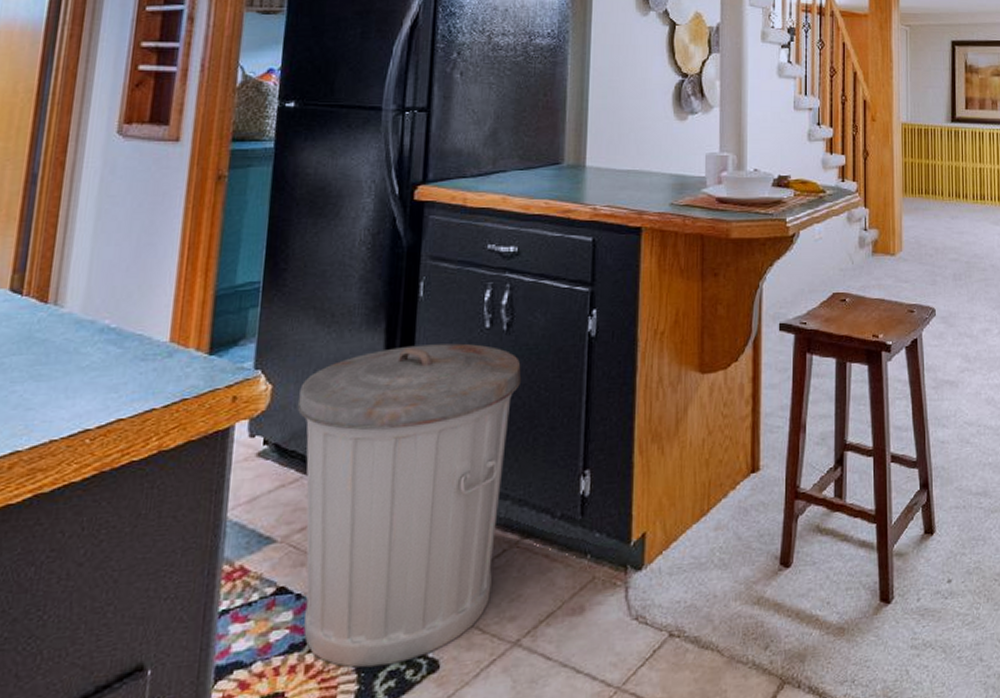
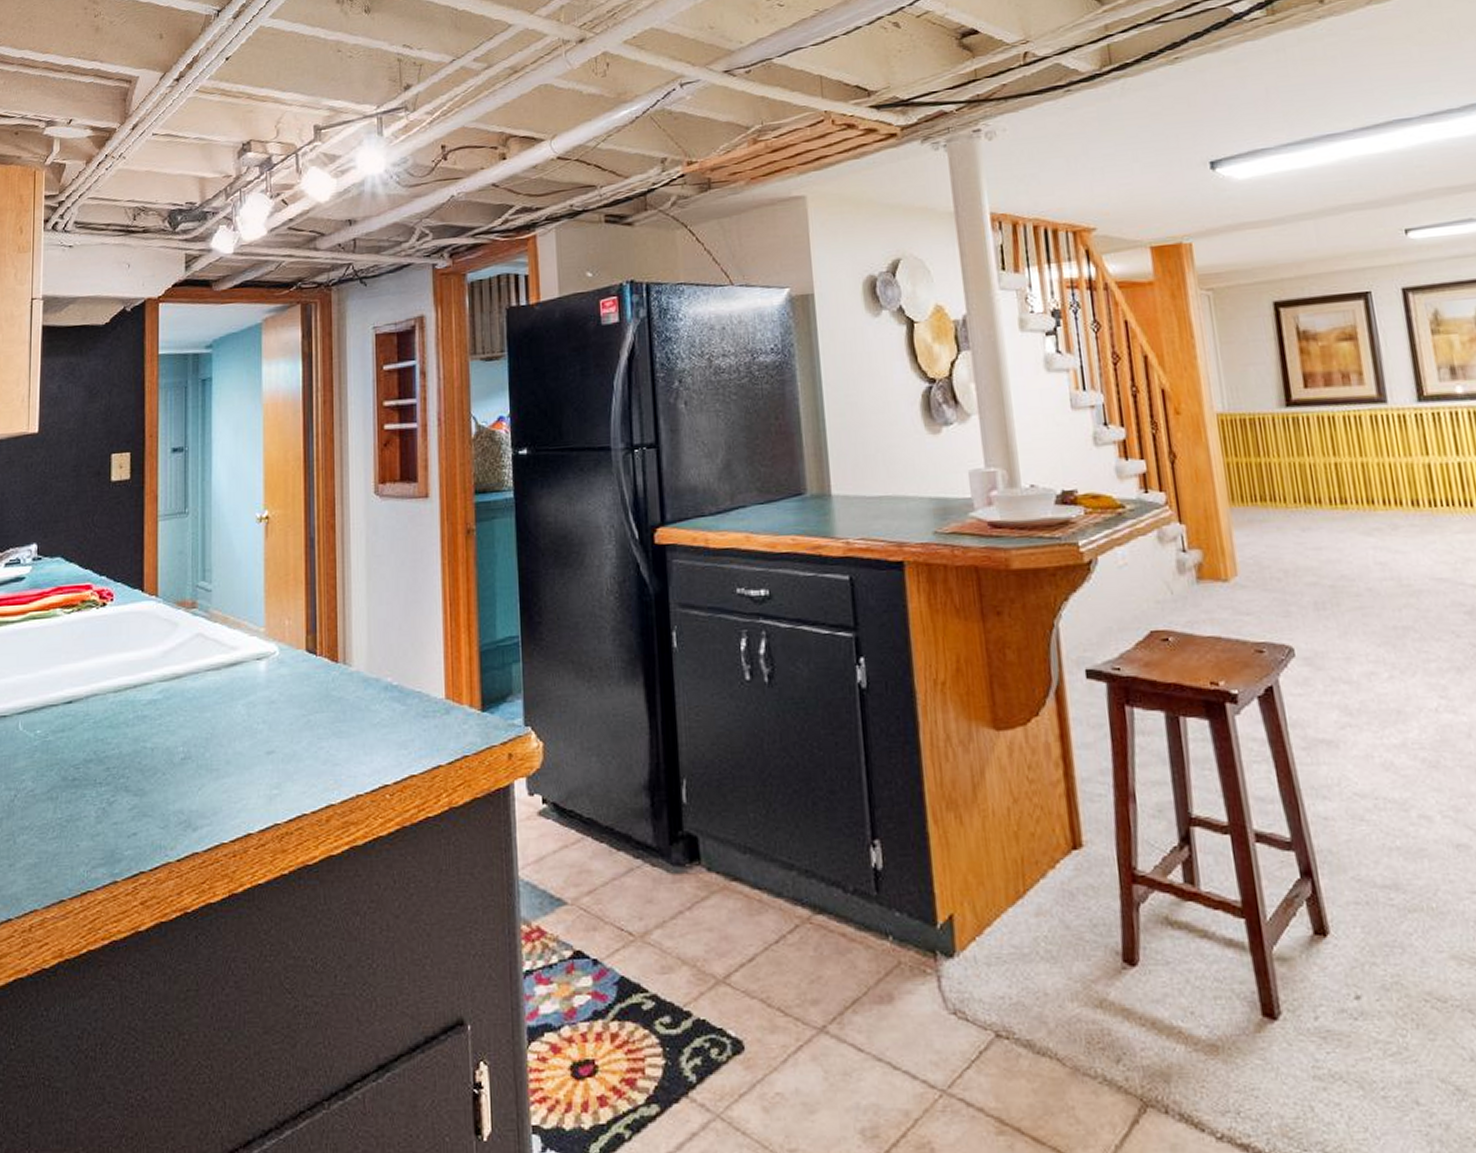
trash can: present [297,343,522,668] -> none [569,697,792,1042]

